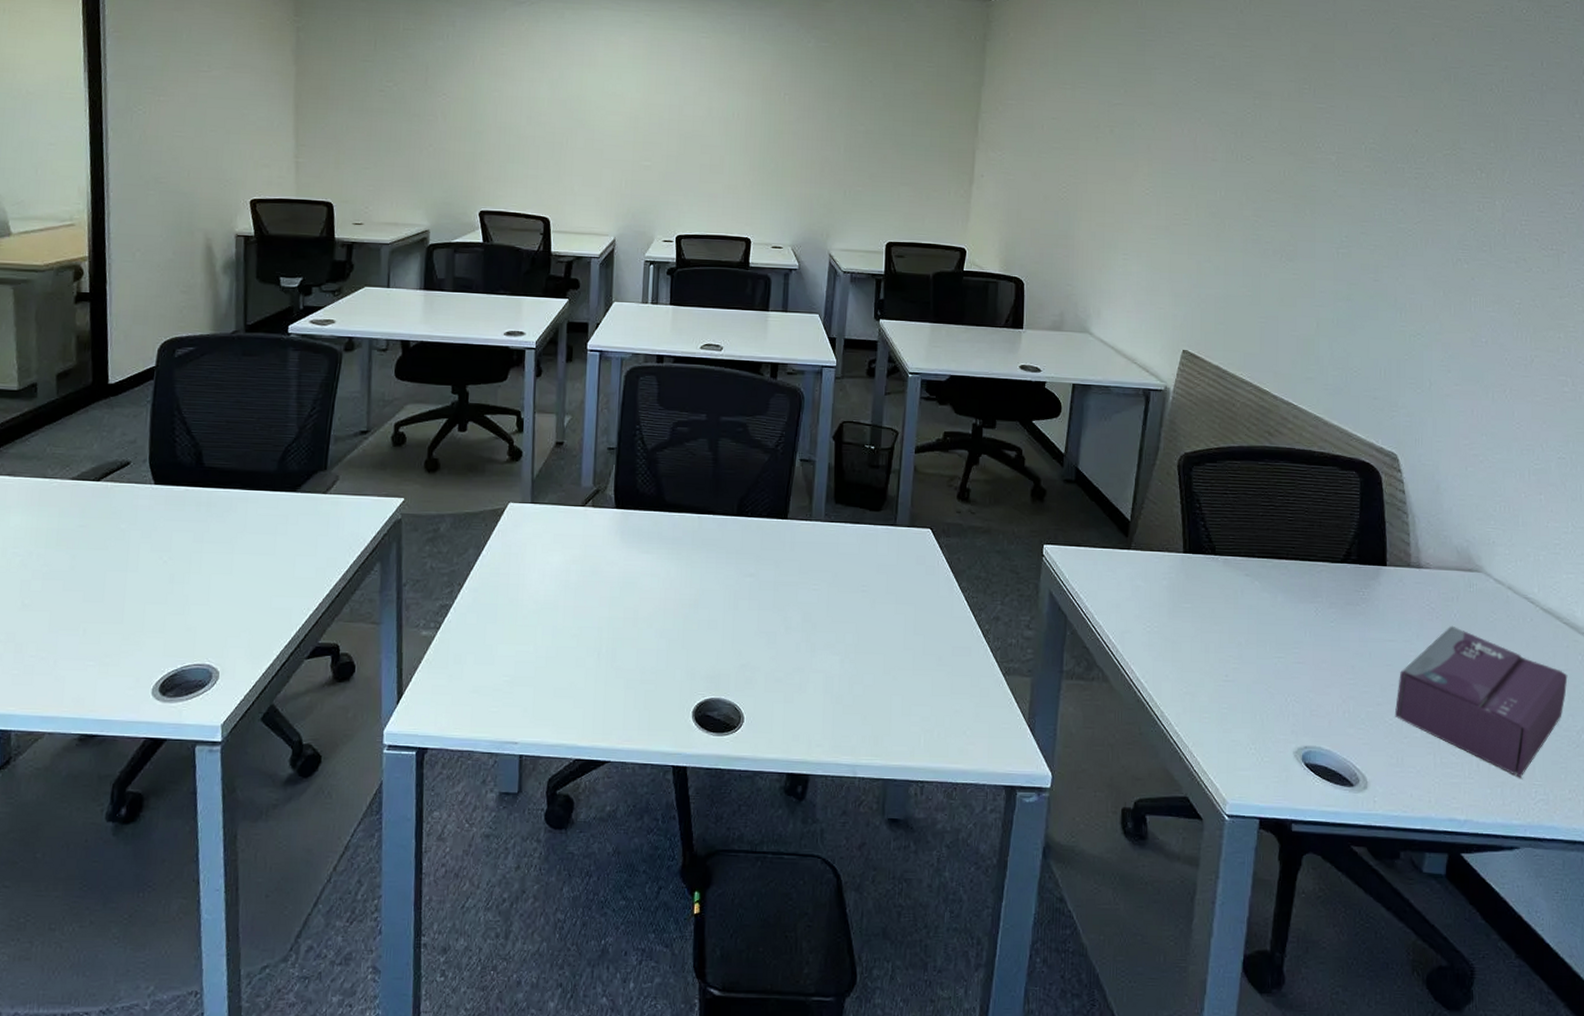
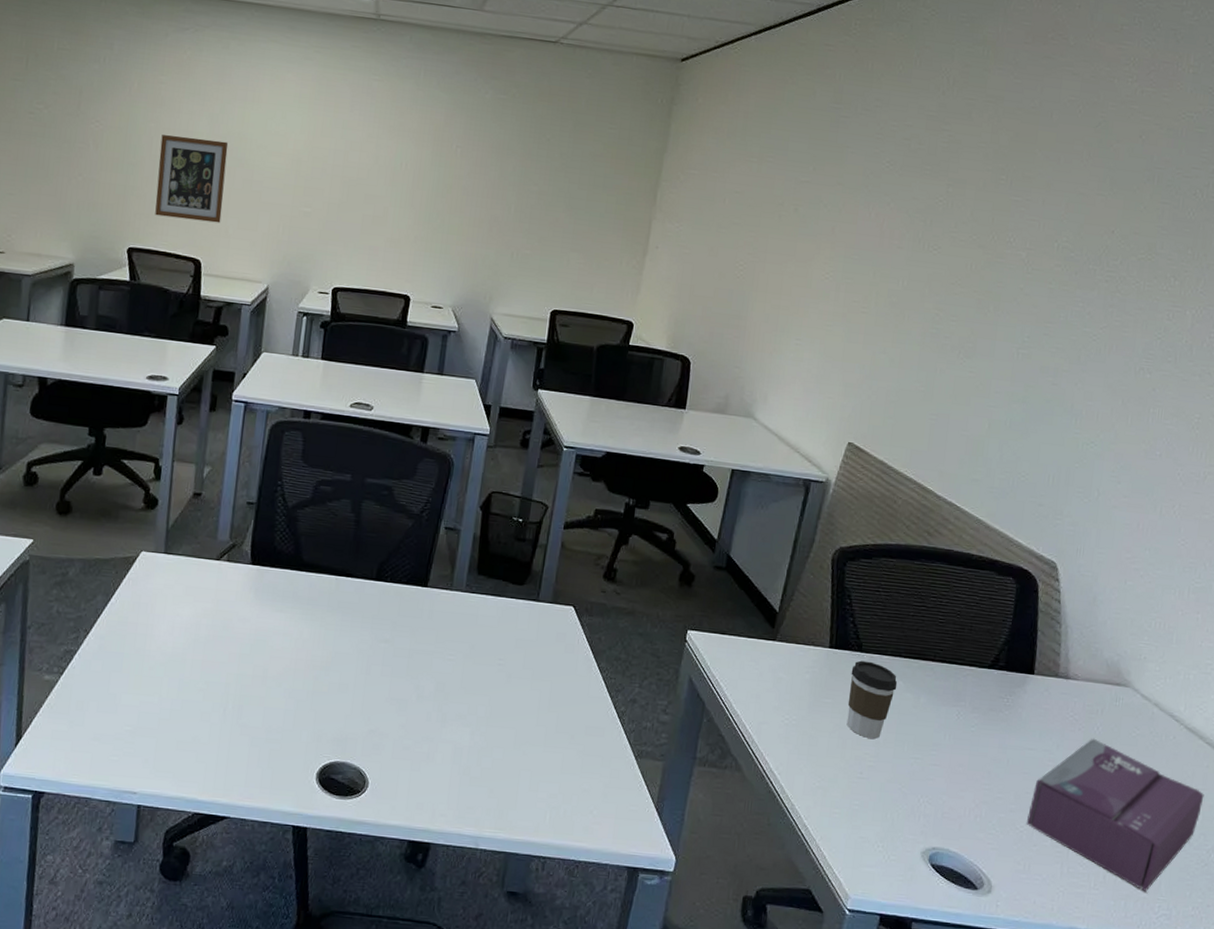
wall art: none [503,102,569,182] -> present [155,135,229,223]
coffee cup: none [1207,563,1254,640] -> present [846,660,898,739]

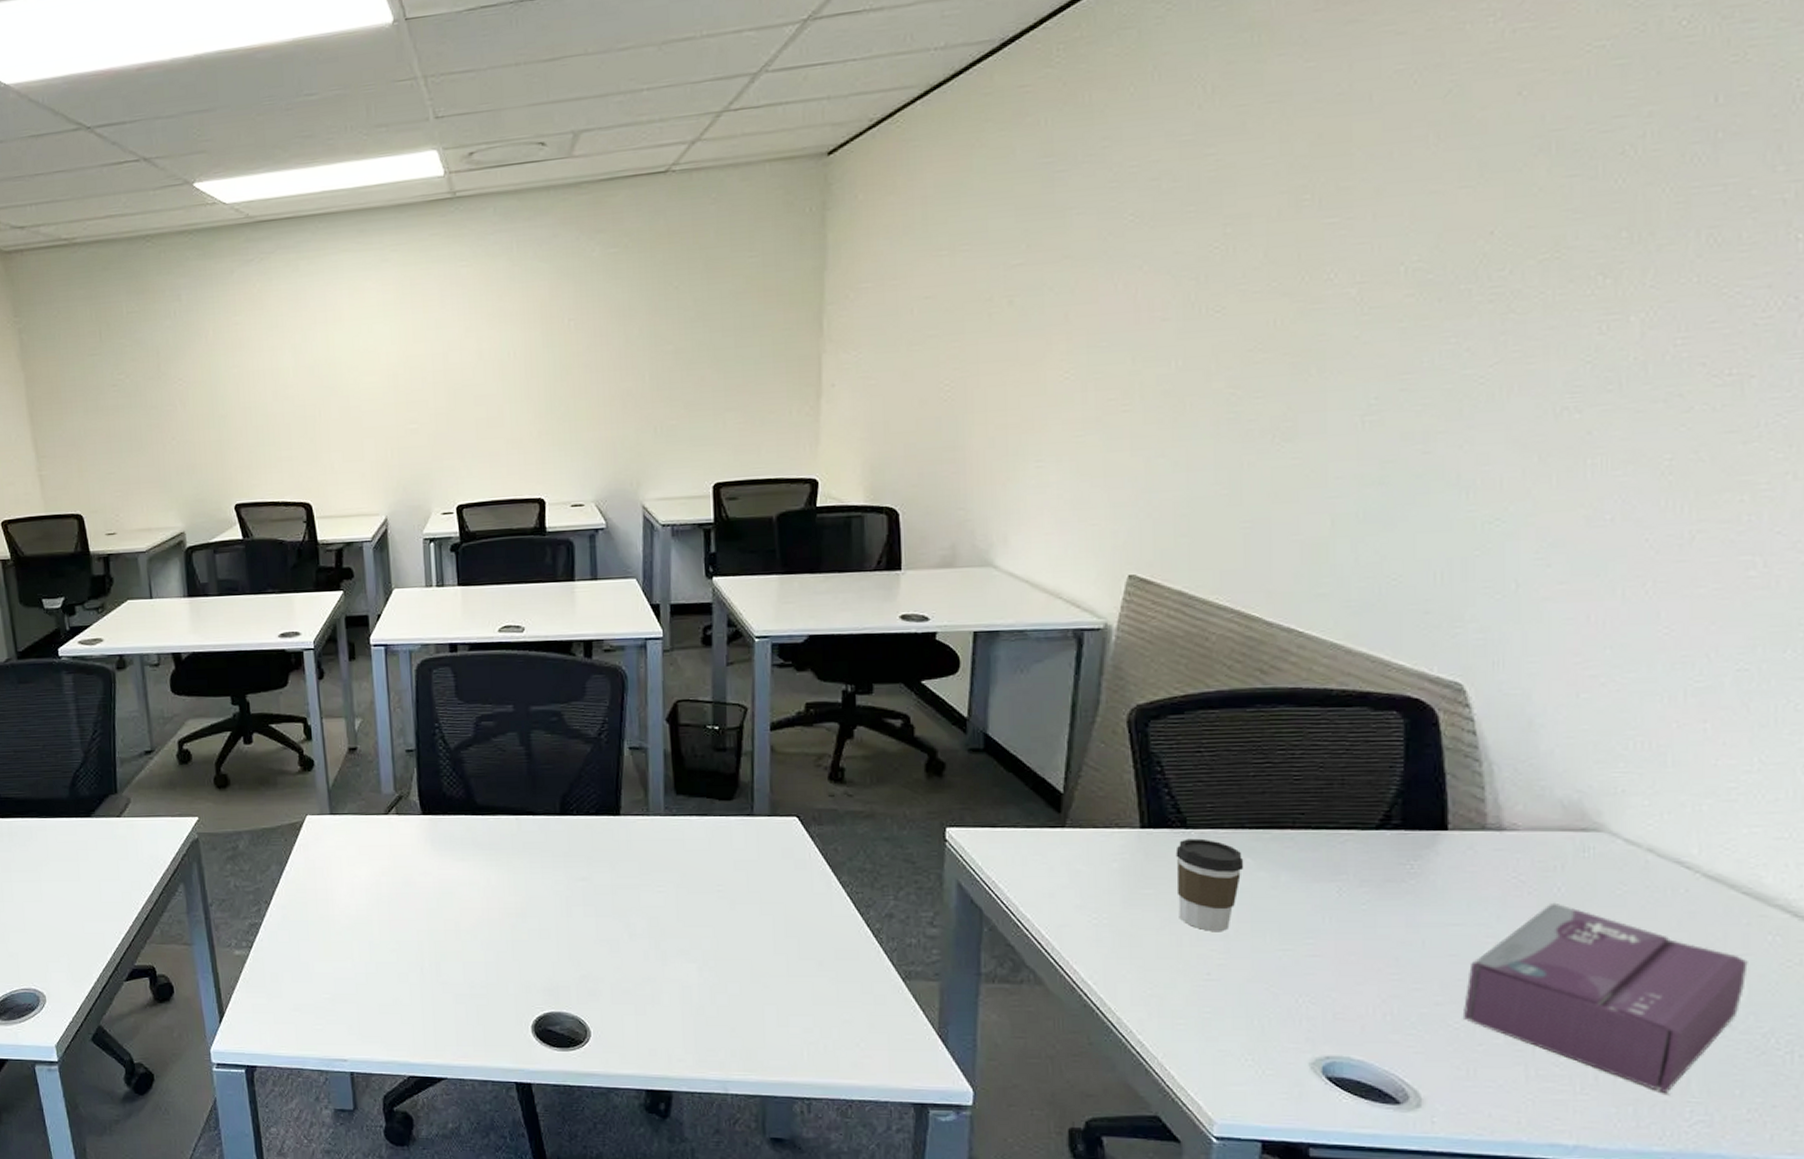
wall art: present [155,135,229,223] -> none [247,371,324,466]

